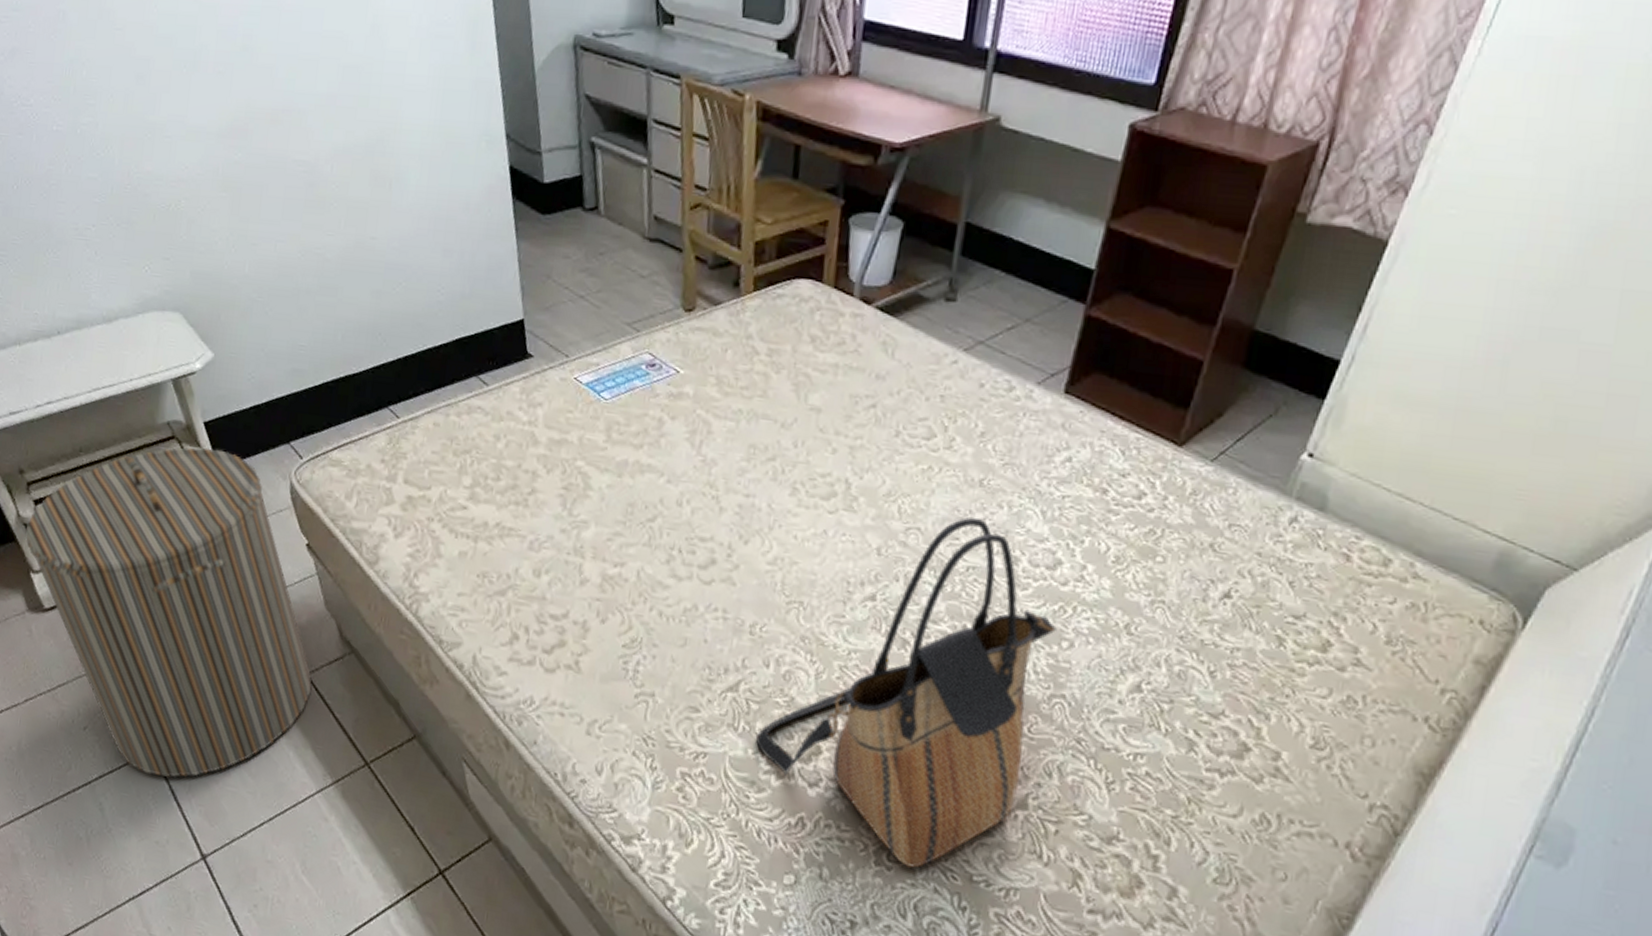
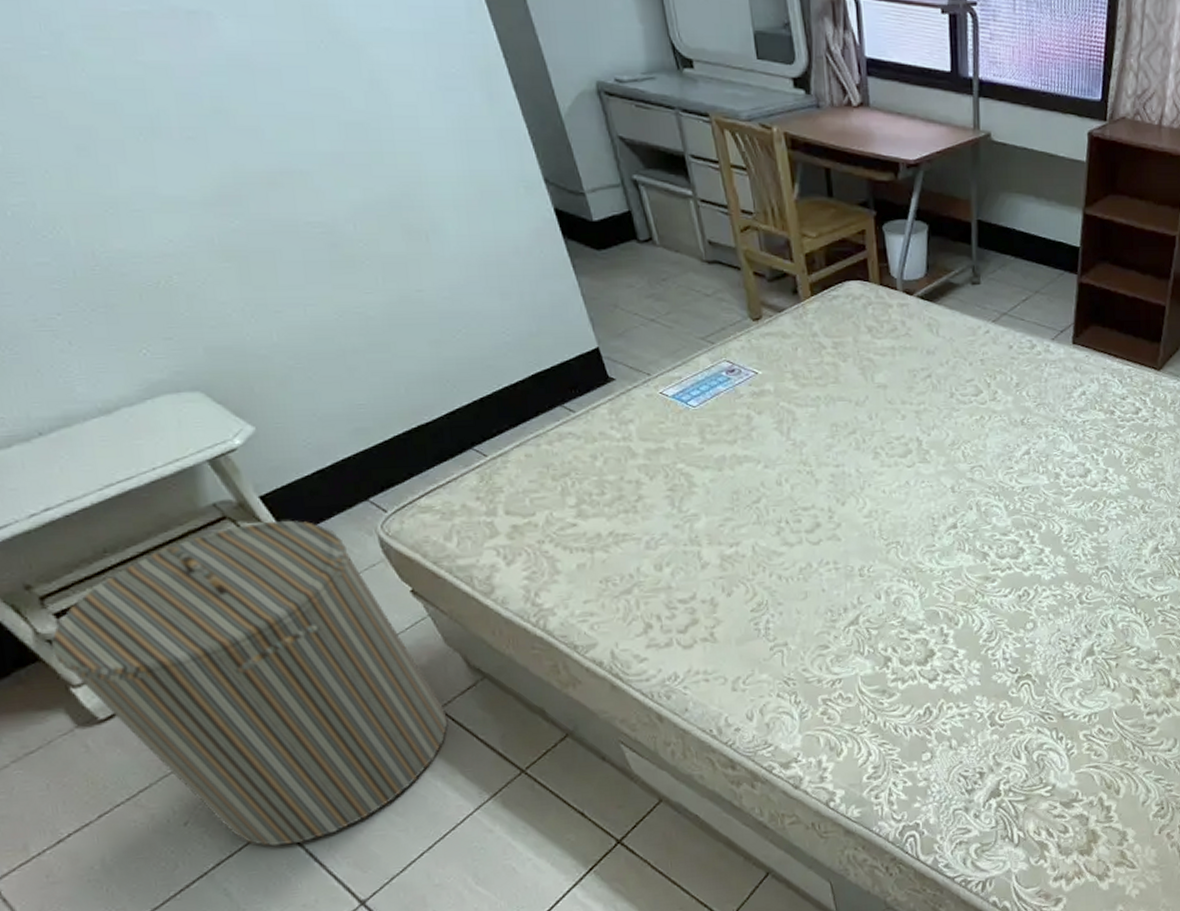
tote bag: present [755,517,1057,868] -> none [879,449,1094,721]

